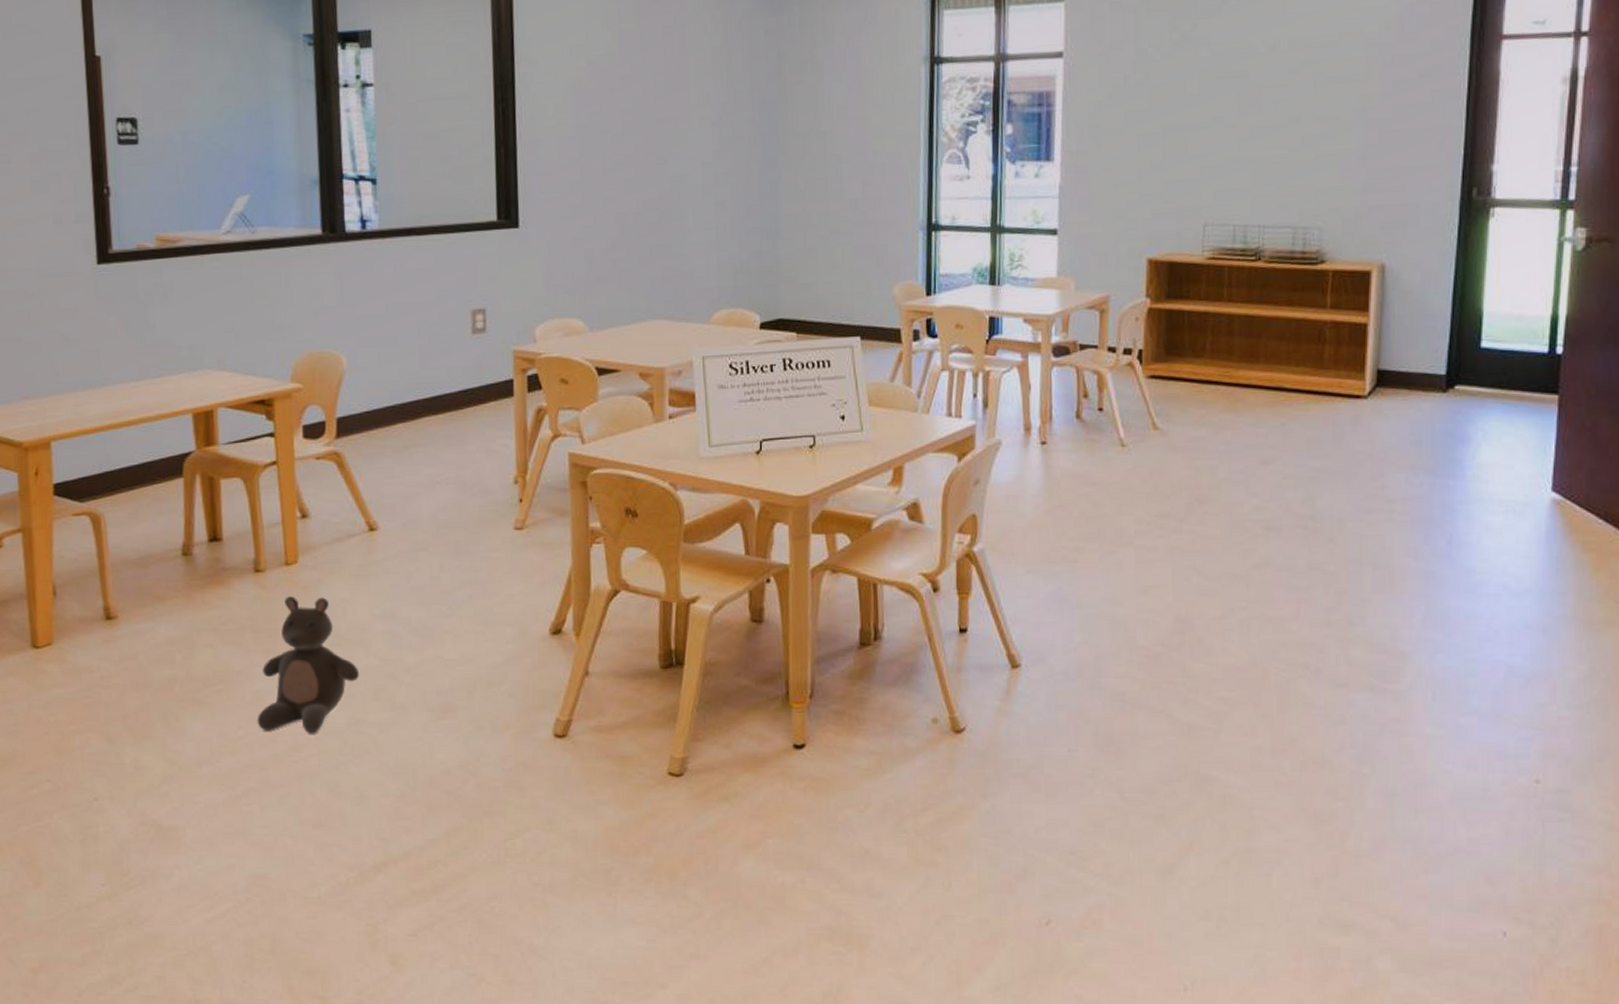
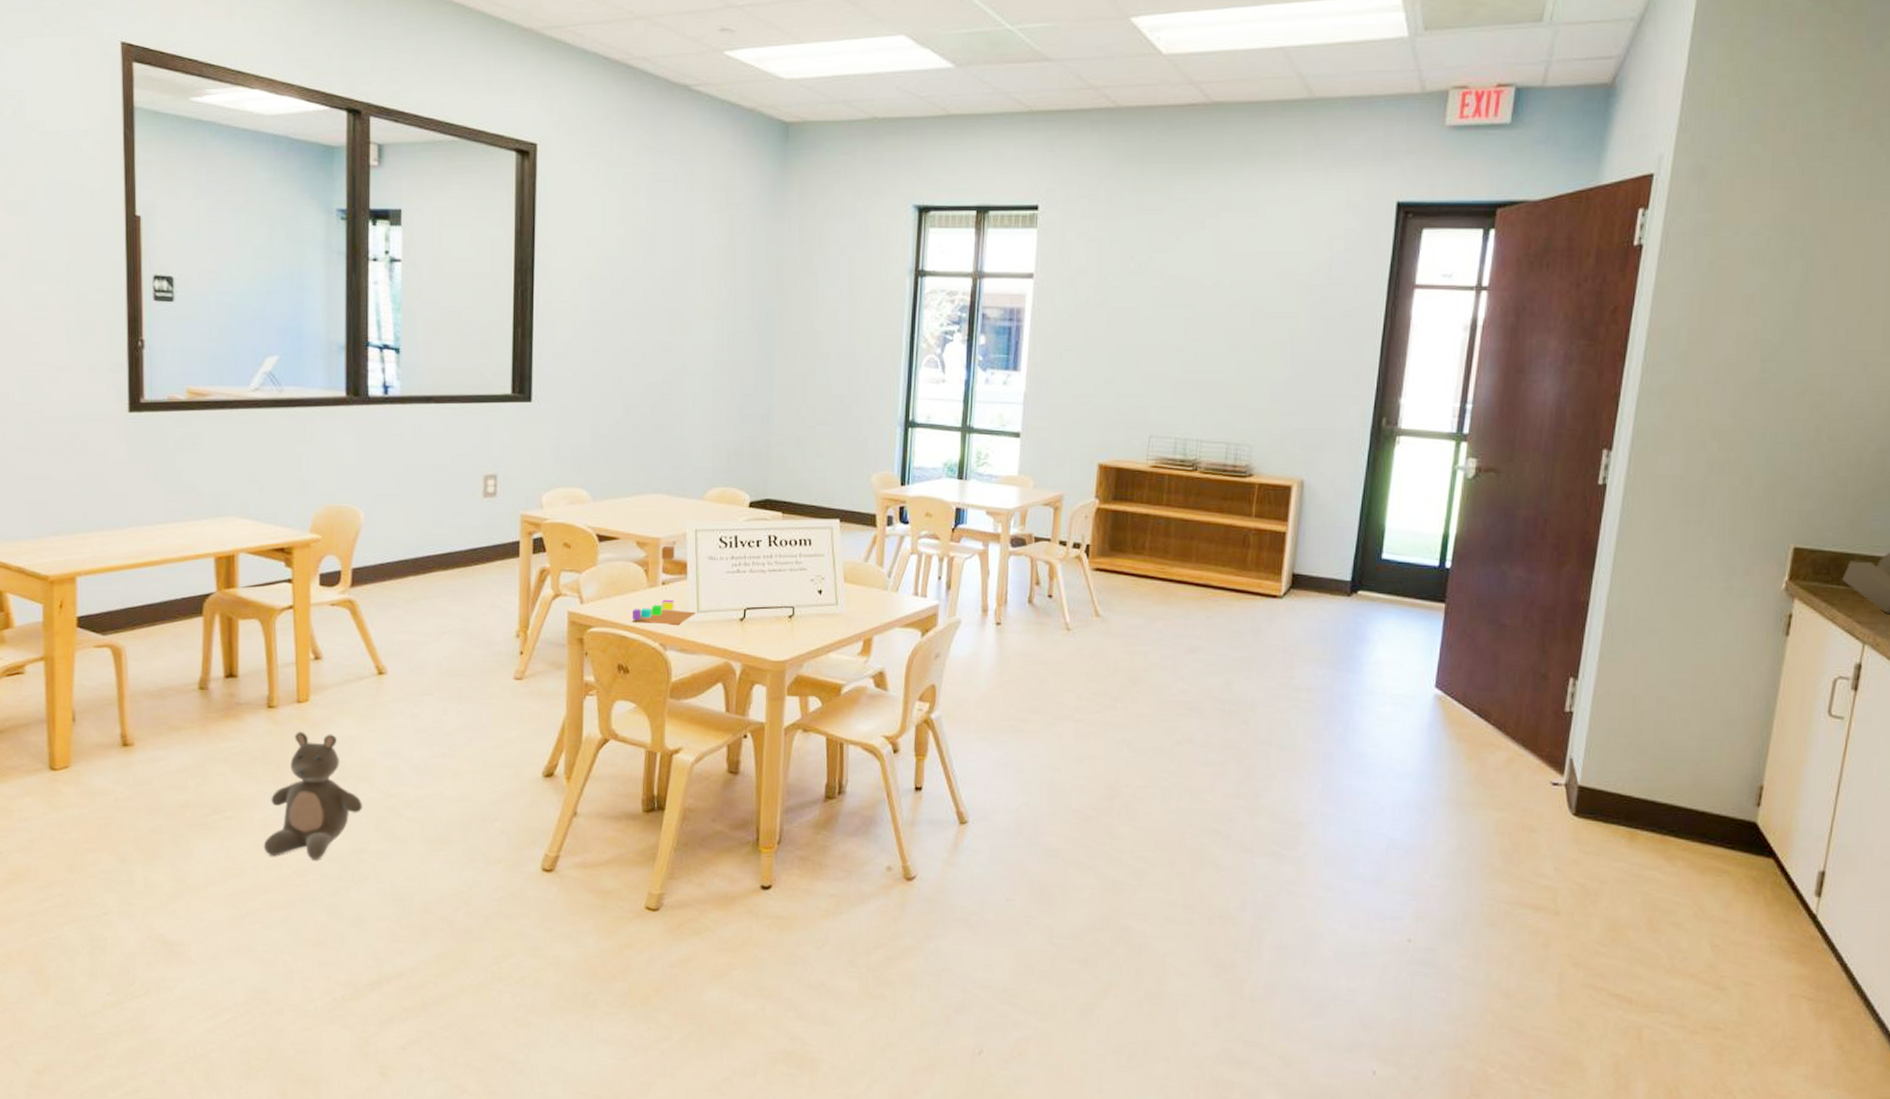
toy blocks: none [638,375,709,462] -> present [631,545,697,625]

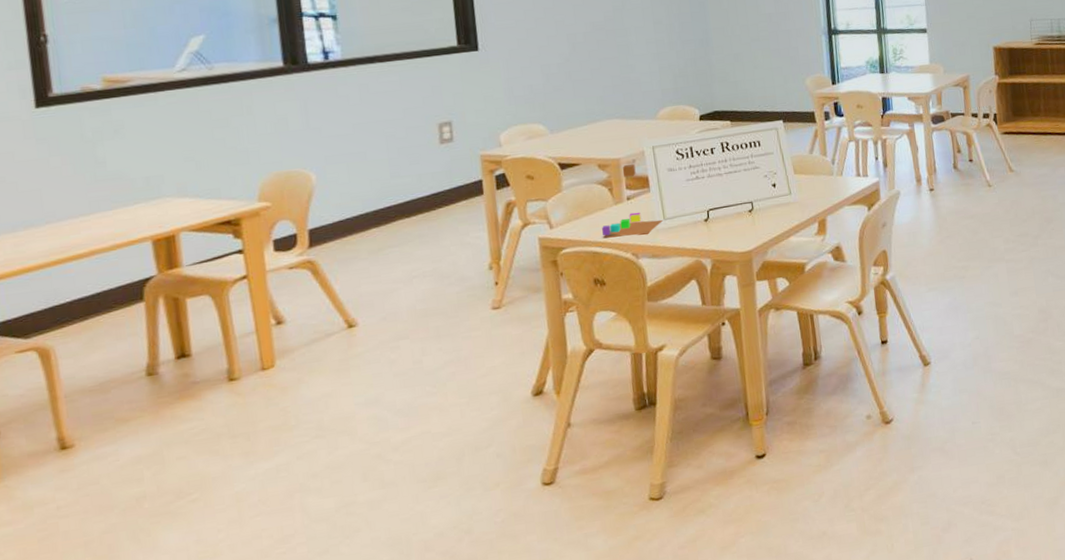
stuffed bear: present [263,732,363,859] -> none [238,395,347,529]

